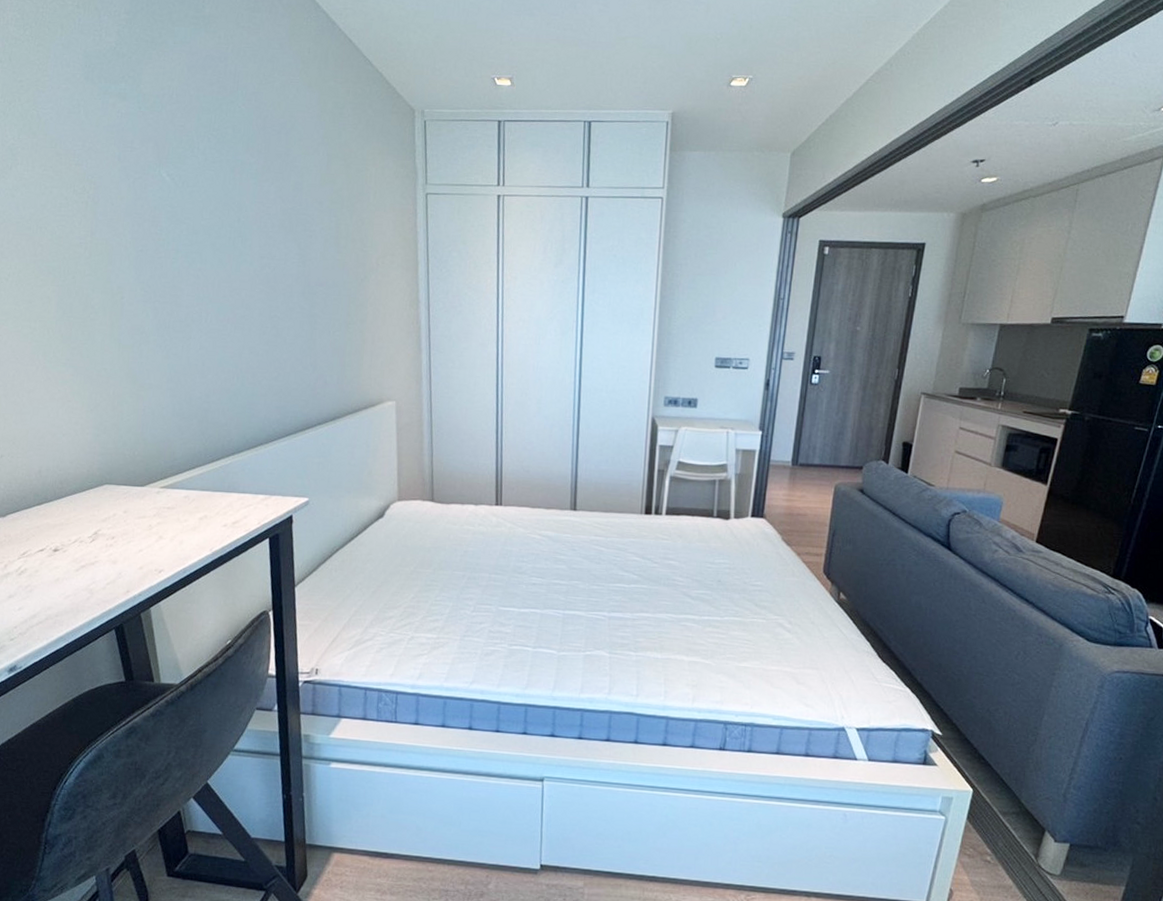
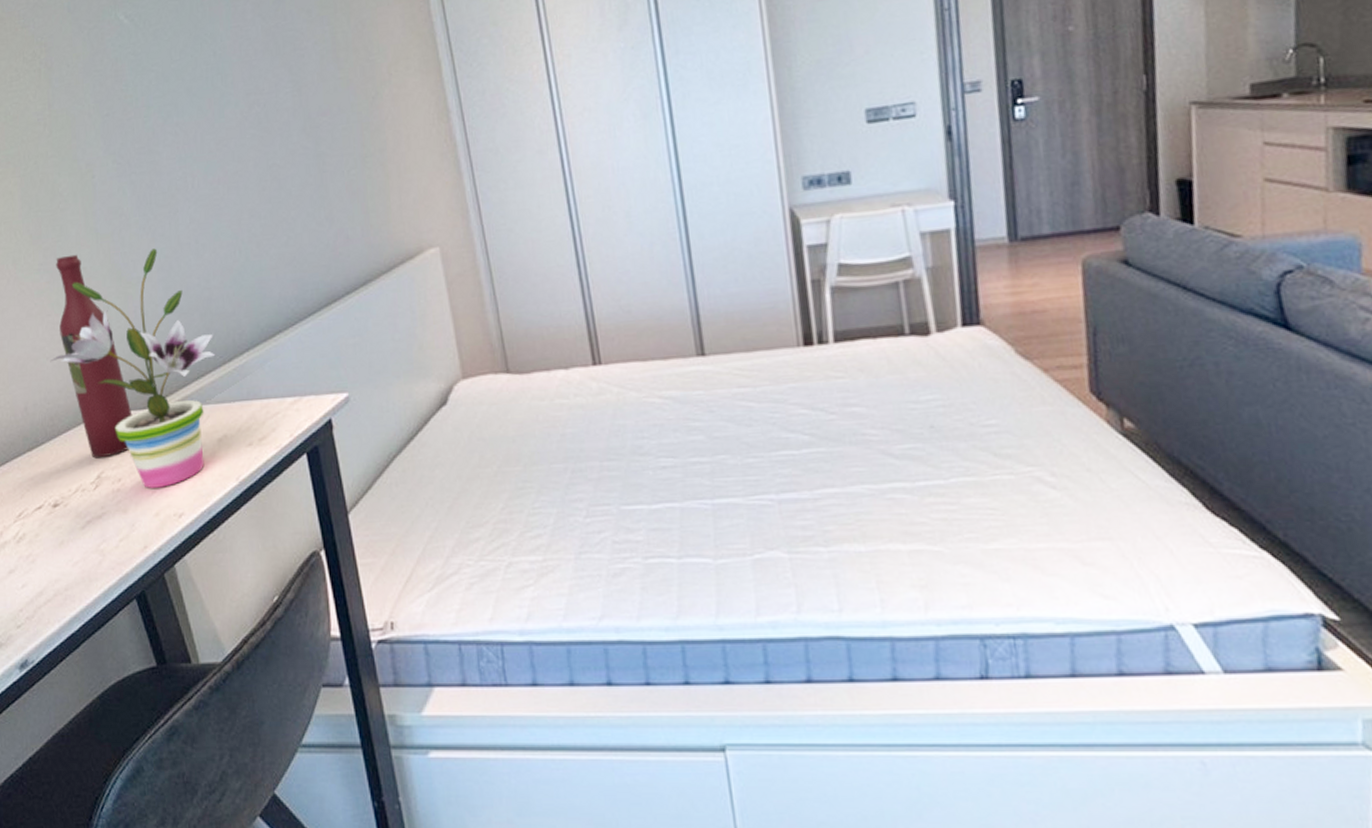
potted plant: none [66,363,207,548] -> present [50,248,216,488]
wine bottle: none [77,356,131,519] -> present [56,254,133,459]

